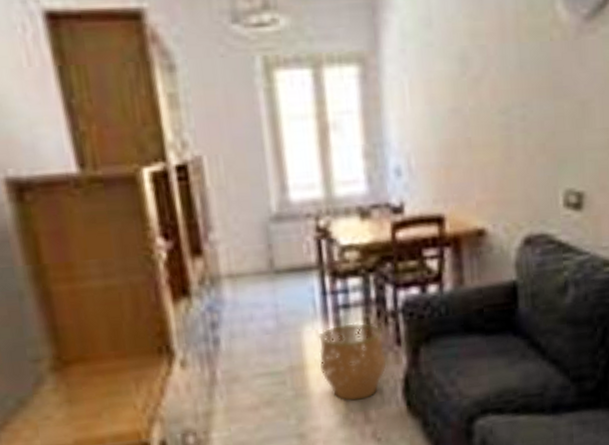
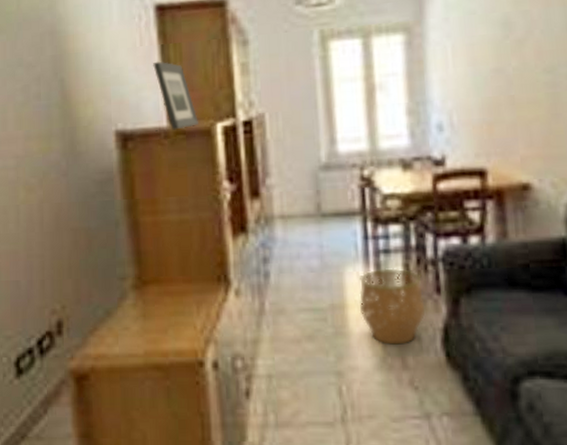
picture frame: none [49,88,119,177] -> present [153,61,198,130]

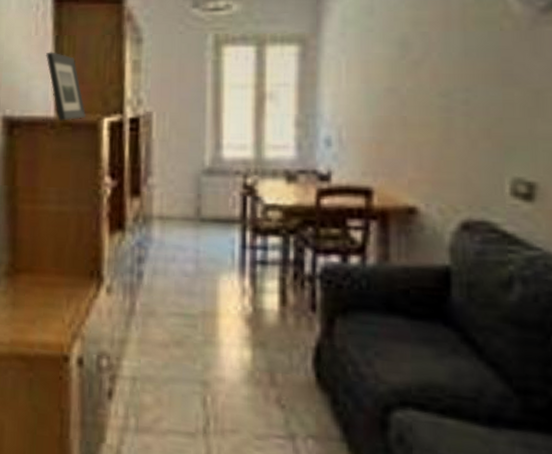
basket: present [358,268,425,345] -> none [231,279,299,361]

